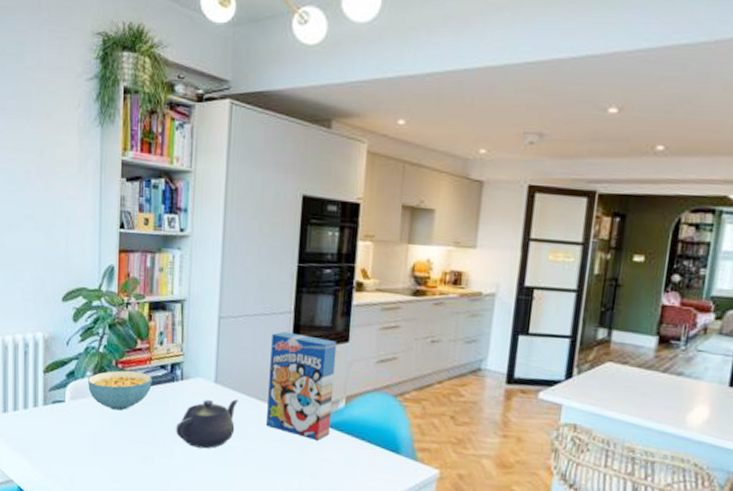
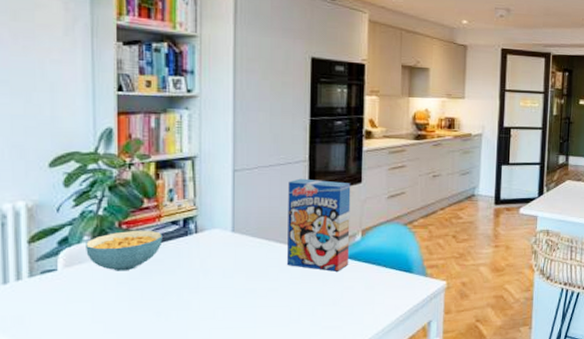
teapot: present [175,399,239,449] -> none [191,245,258,296]

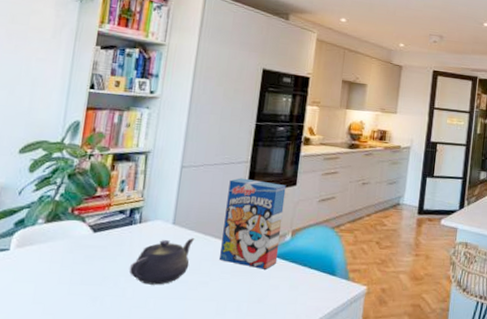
cereal bowl: present [86,230,163,271] -> none [38,217,110,255]
teapot: none [191,245,258,296] -> present [128,238,195,285]

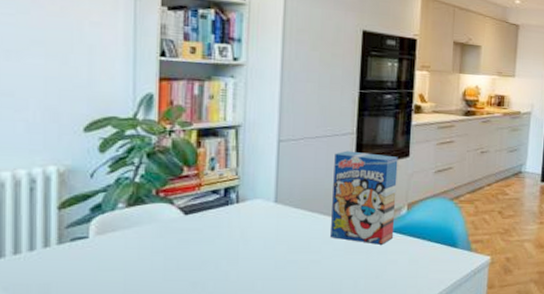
teapot: present [128,238,195,285] -> none [230,216,302,266]

